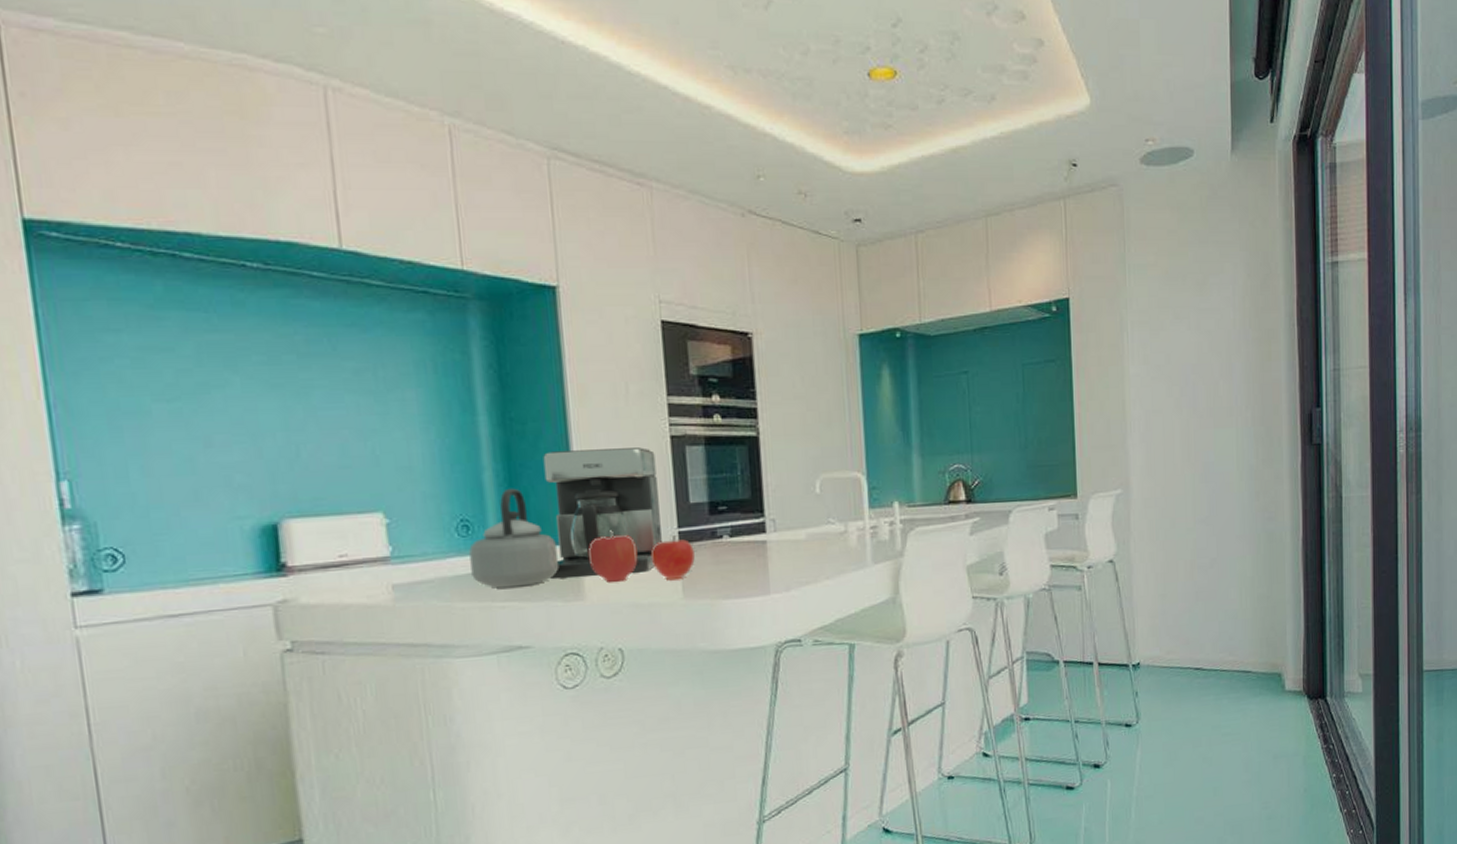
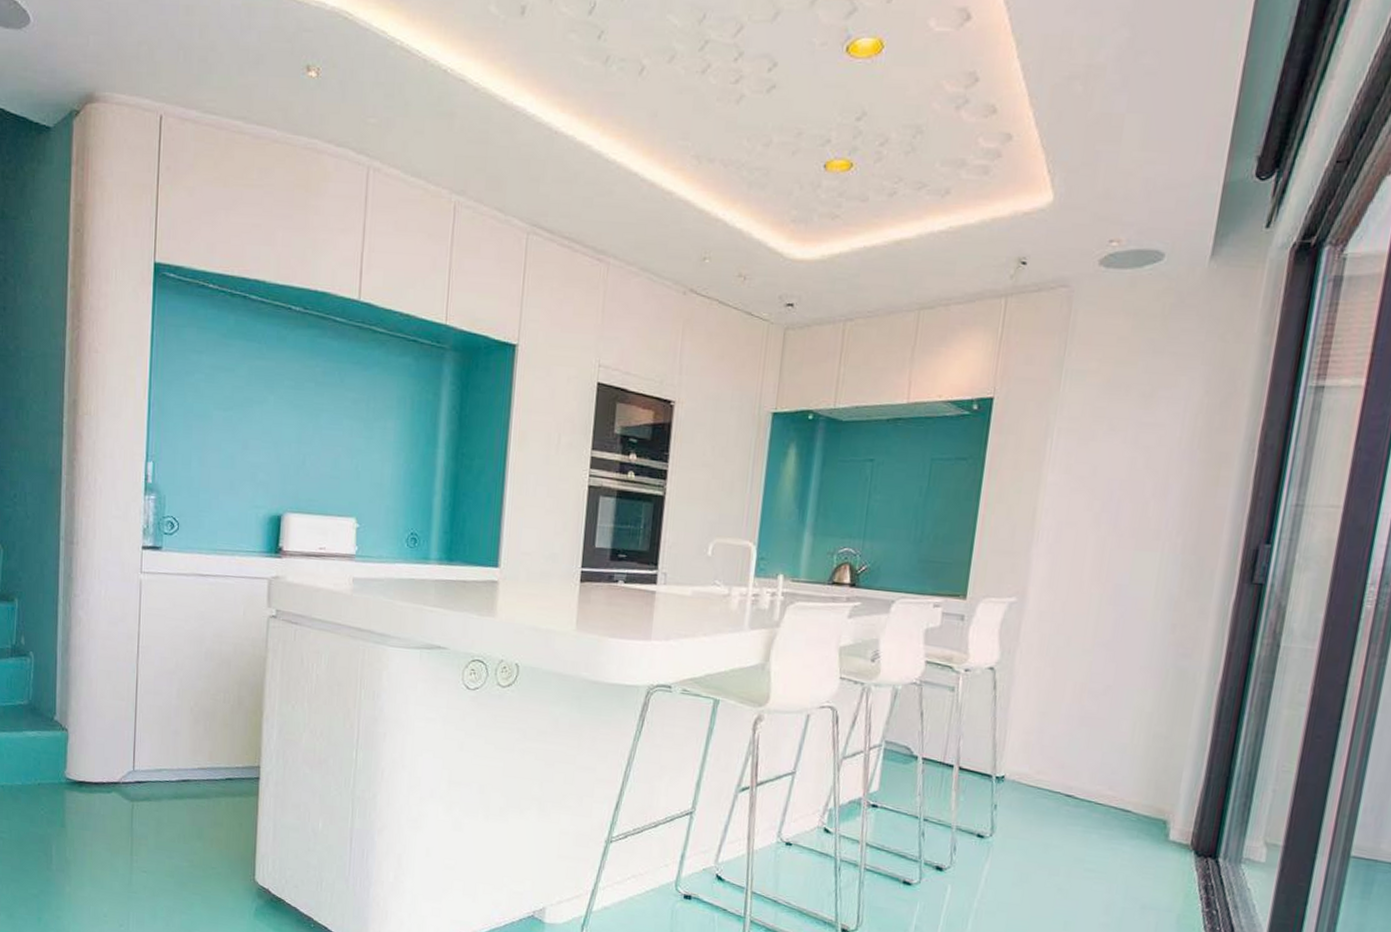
teapot: present [469,488,559,590] -> none [412,512,482,598]
coffee maker: present [543,447,662,579] -> none [472,486,573,602]
fruit: present [588,530,638,582] -> none [504,561,545,606]
fruit: present [650,535,695,579] -> none [554,573,592,612]

